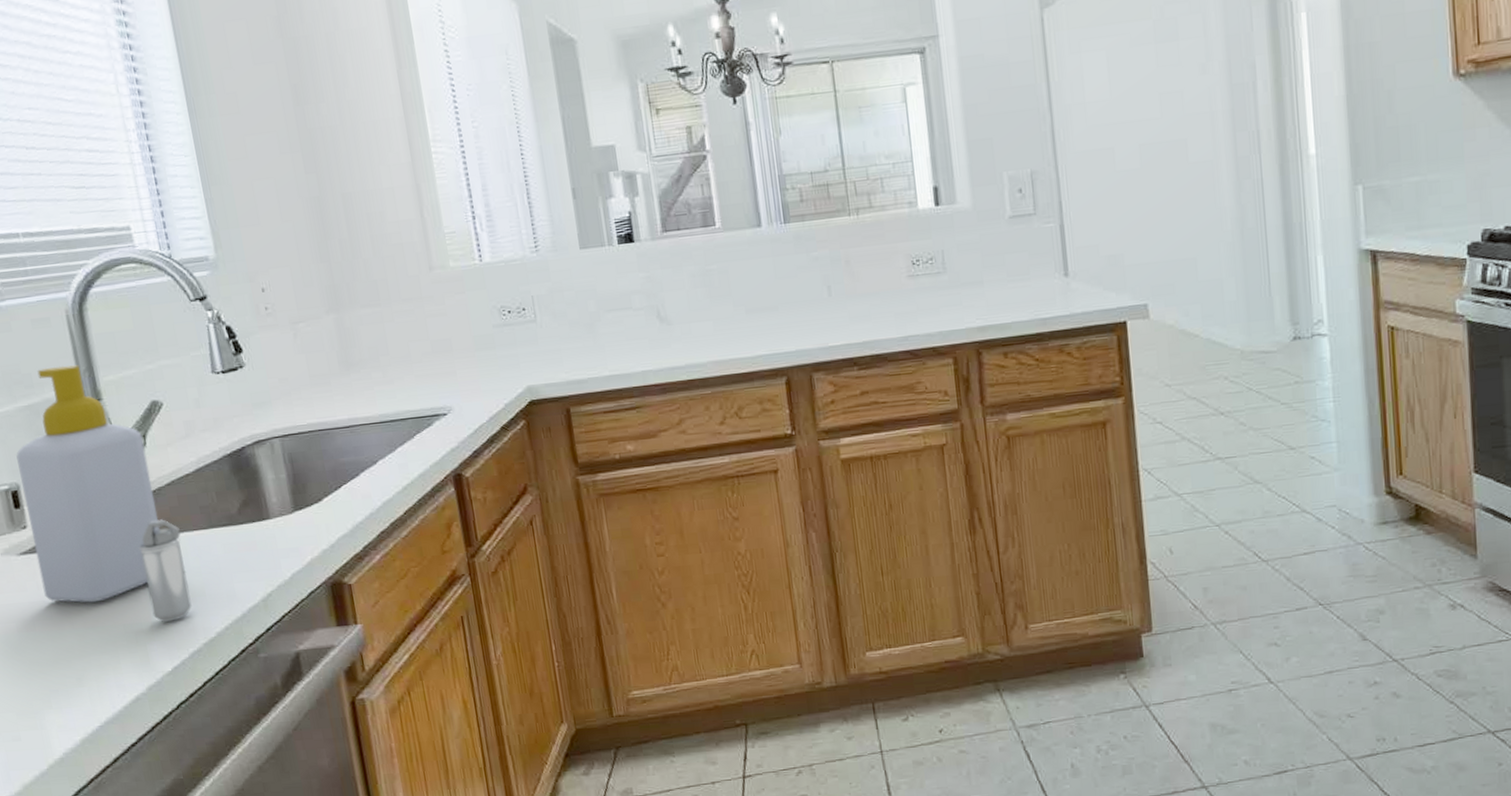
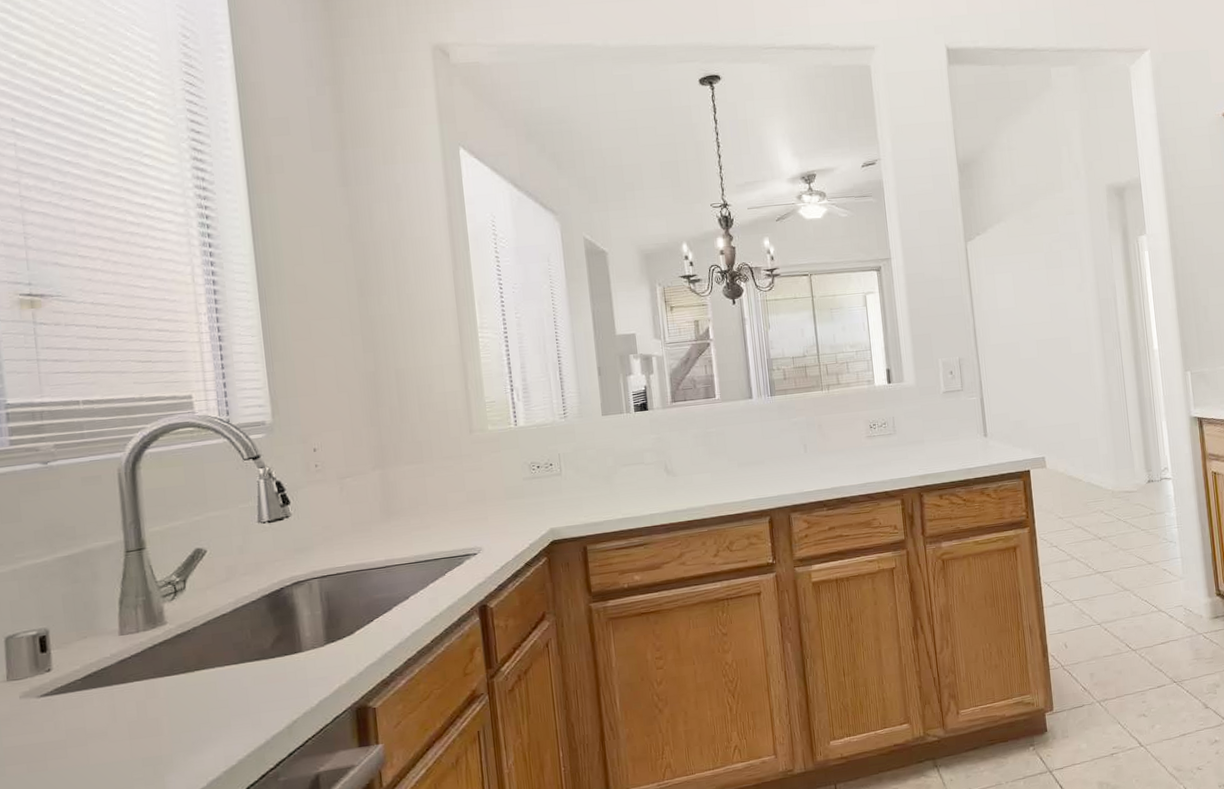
soap bottle: present [16,365,161,603] -> none [49,518,191,741]
shaker: present [138,519,192,622] -> none [166,656,216,754]

